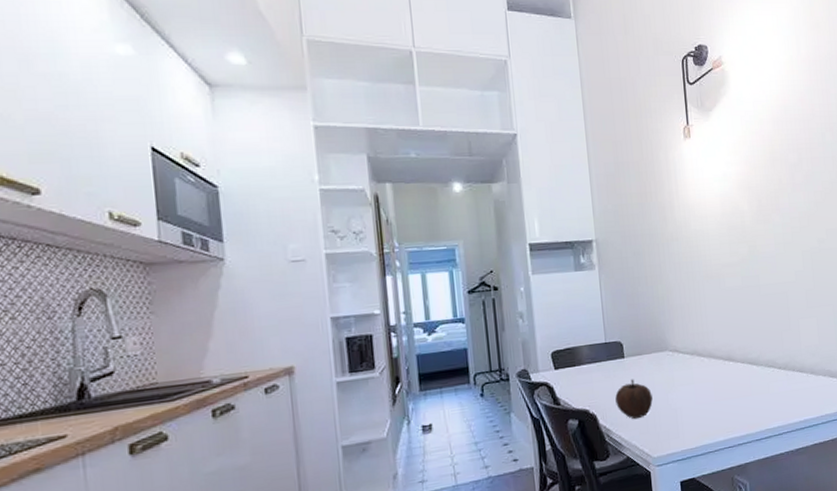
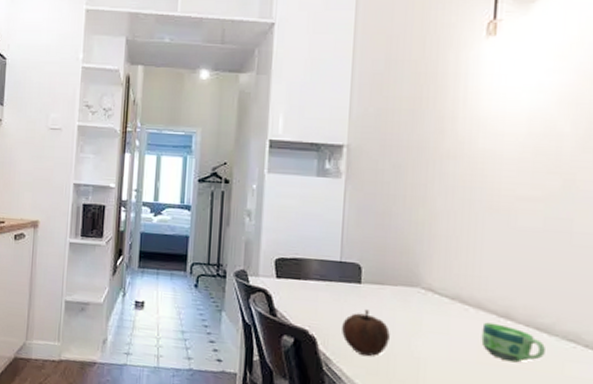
cup: none [715,366,756,394] -> present [481,322,545,363]

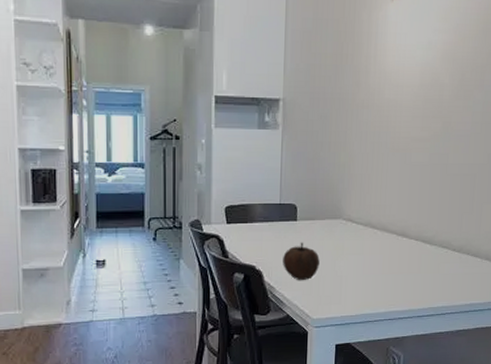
cup: present [481,322,545,363] -> none [385,241,428,269]

